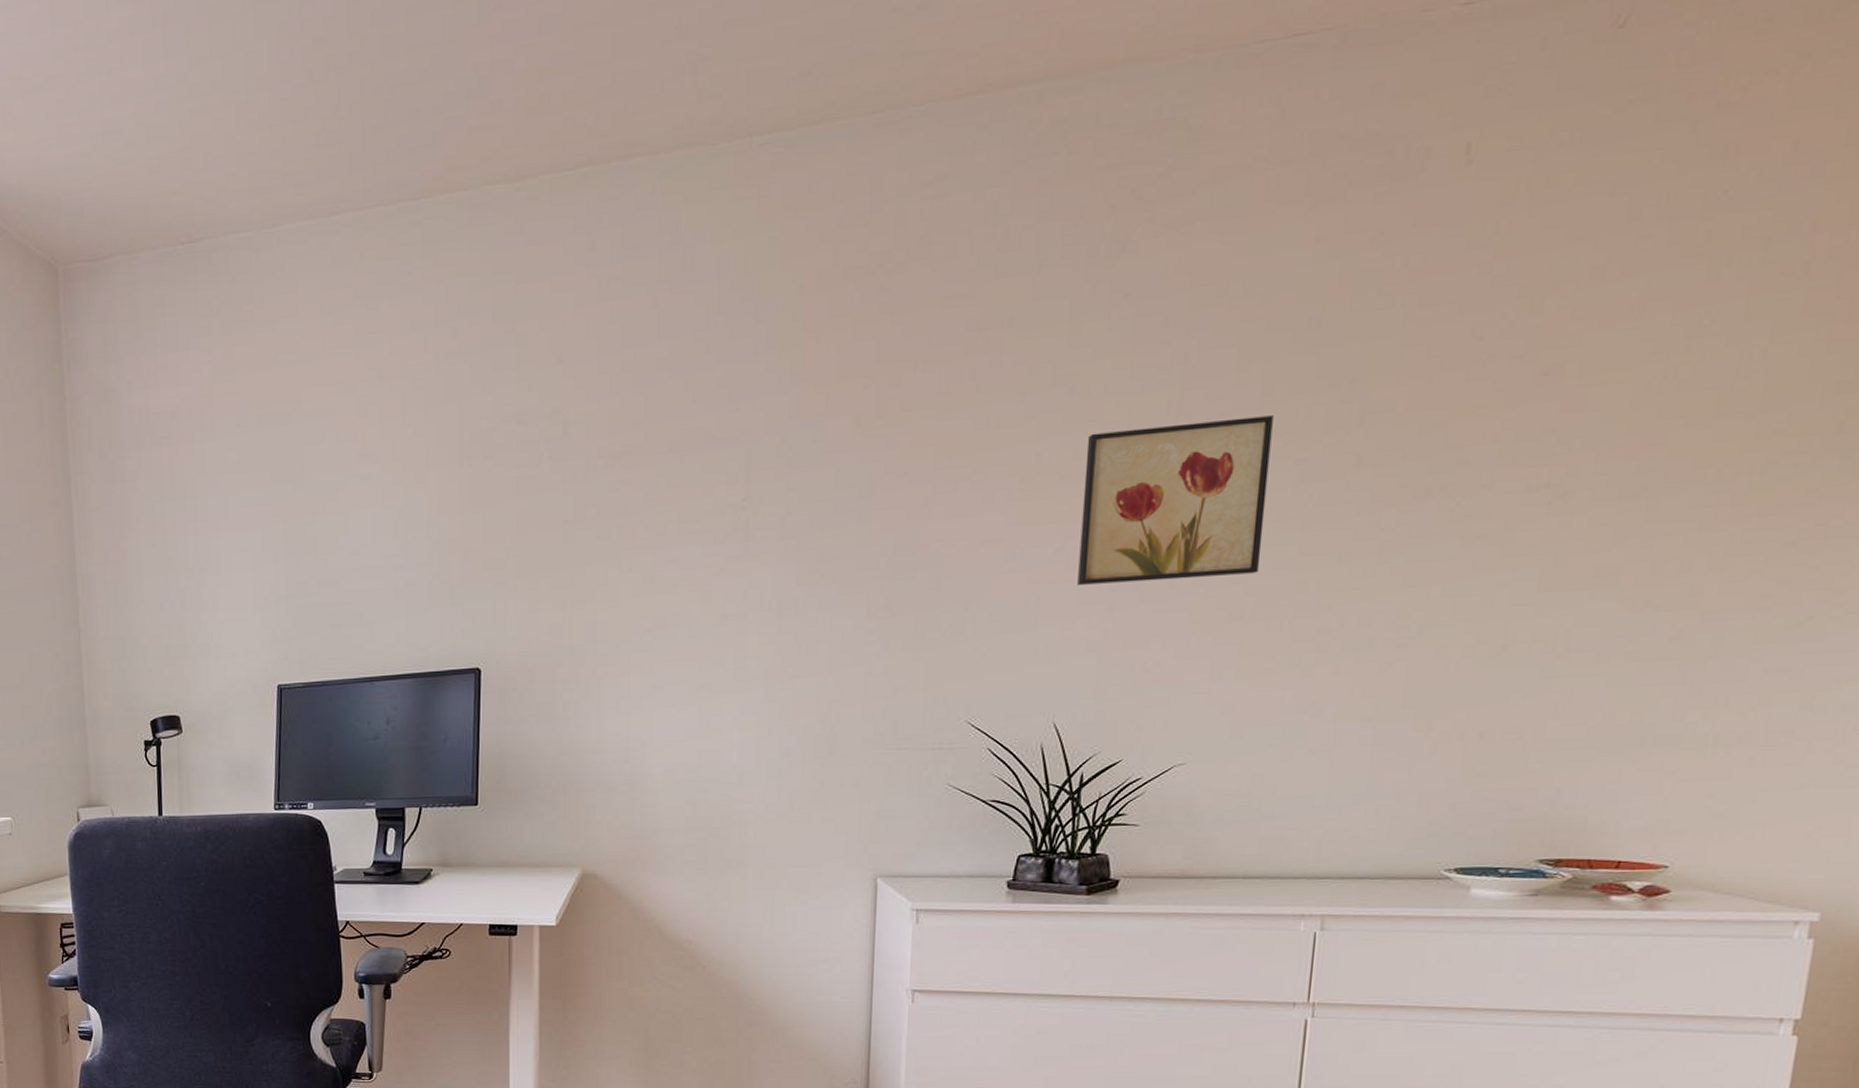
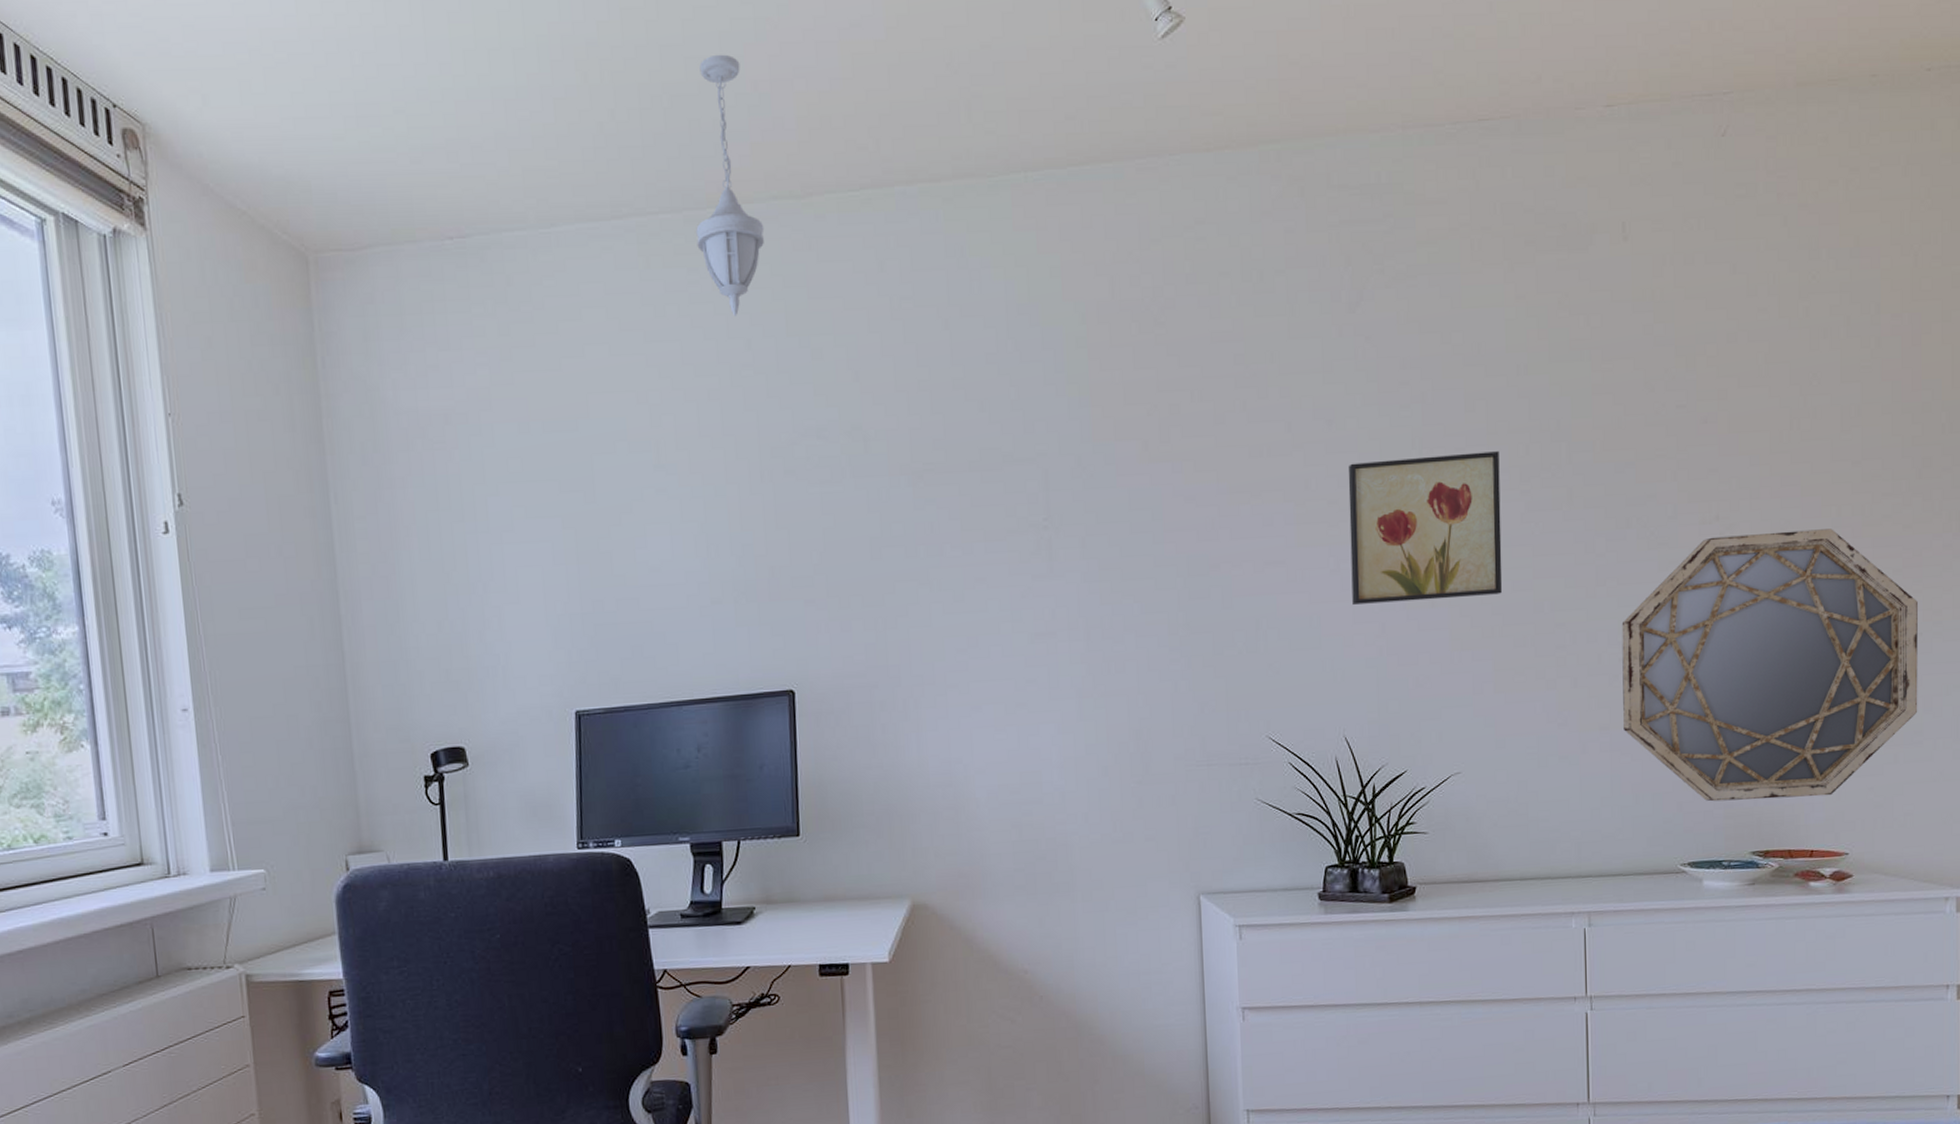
pendant light: none [410,38,477,305] -> present [696,54,765,316]
home mirror: none [1392,495,1813,804] -> present [1621,529,1918,802]

